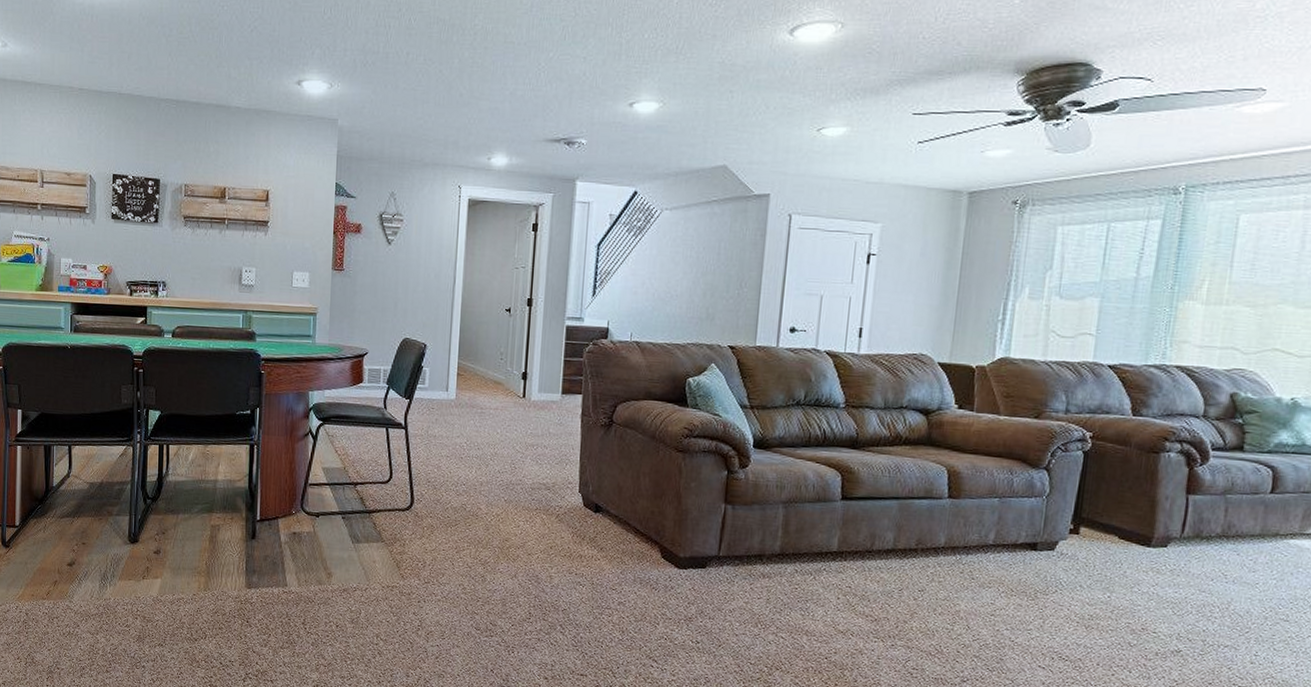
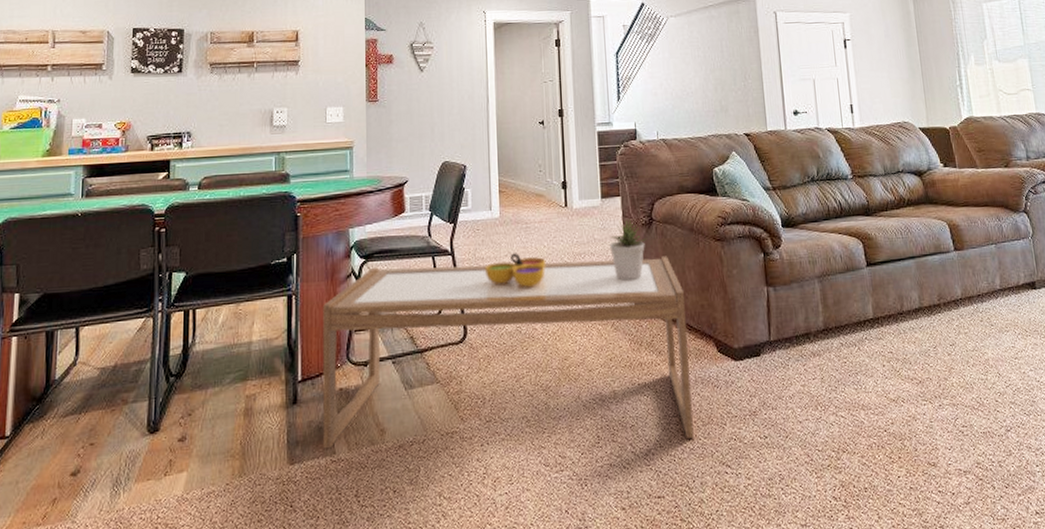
coffee table: none [277,430,635,631] -> present [322,256,694,449]
decorative bowl: none [436,435,497,470] -> present [486,253,545,288]
potted plant: none [564,418,602,478] -> present [610,220,645,281]

